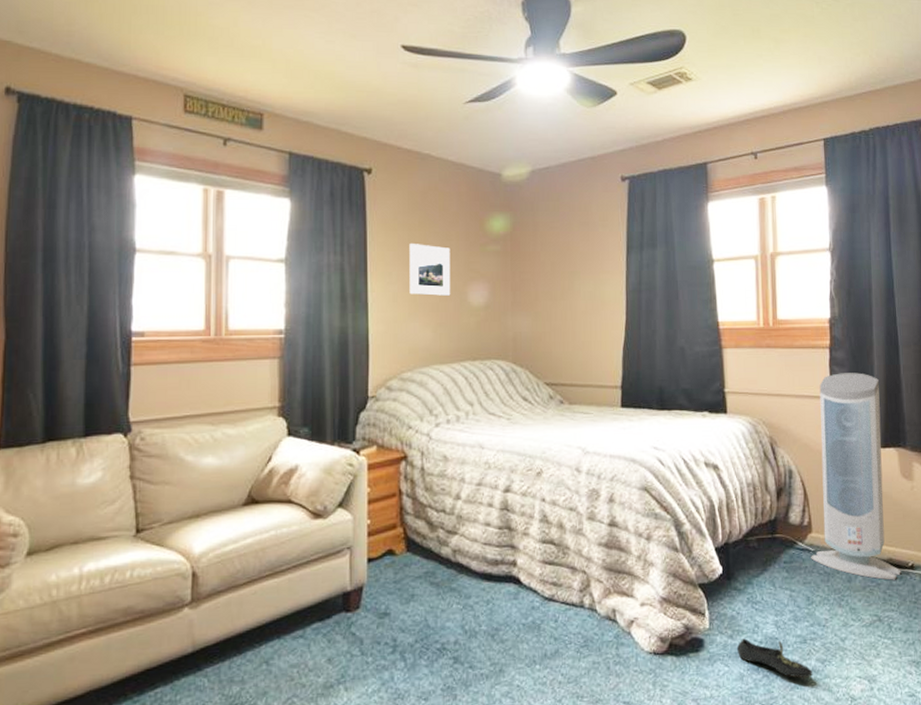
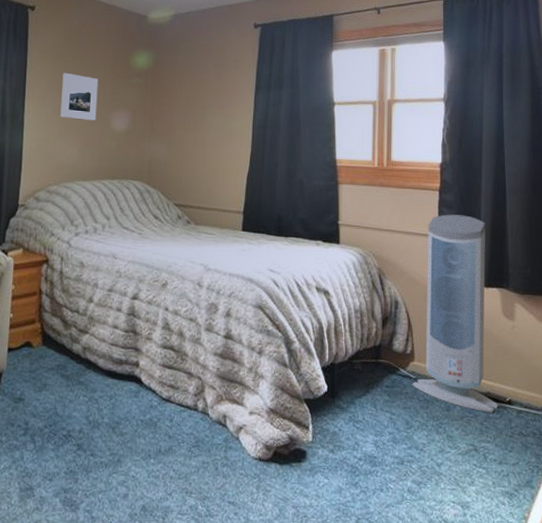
shoe: present [737,638,812,679] -> none [338,454,408,498]

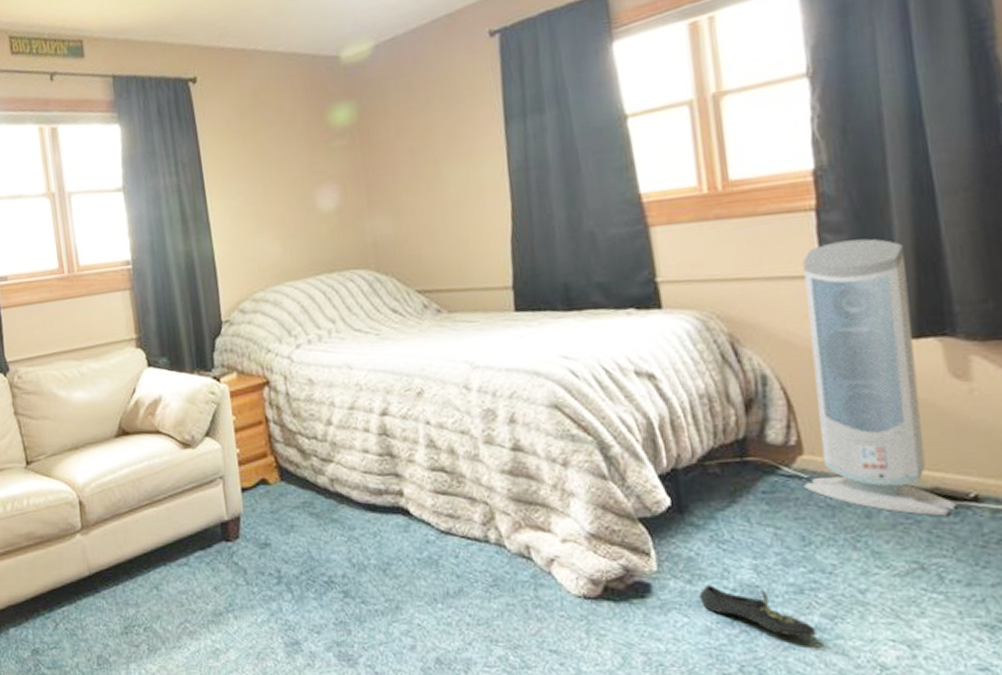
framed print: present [60,73,99,121] -> none [245,150,297,208]
shoe: none [338,454,408,498] -> present [700,585,816,638]

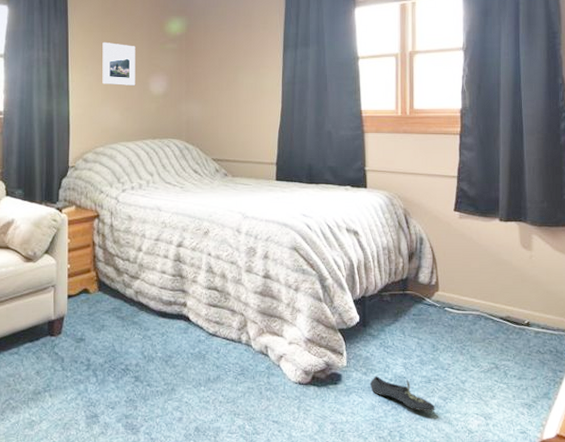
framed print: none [245,150,297,208] -> present [102,43,136,85]
air purifier: present [802,238,957,516] -> none [437,156,518,335]

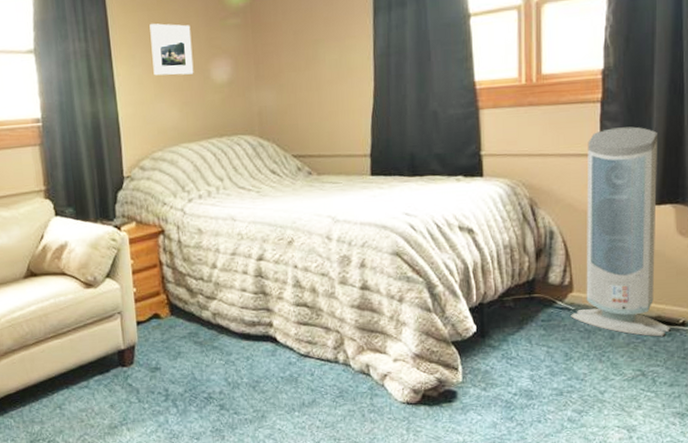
shoe: present [370,376,435,412] -> none [491,391,568,428]
air purifier: none [437,156,518,335] -> present [571,126,670,337]

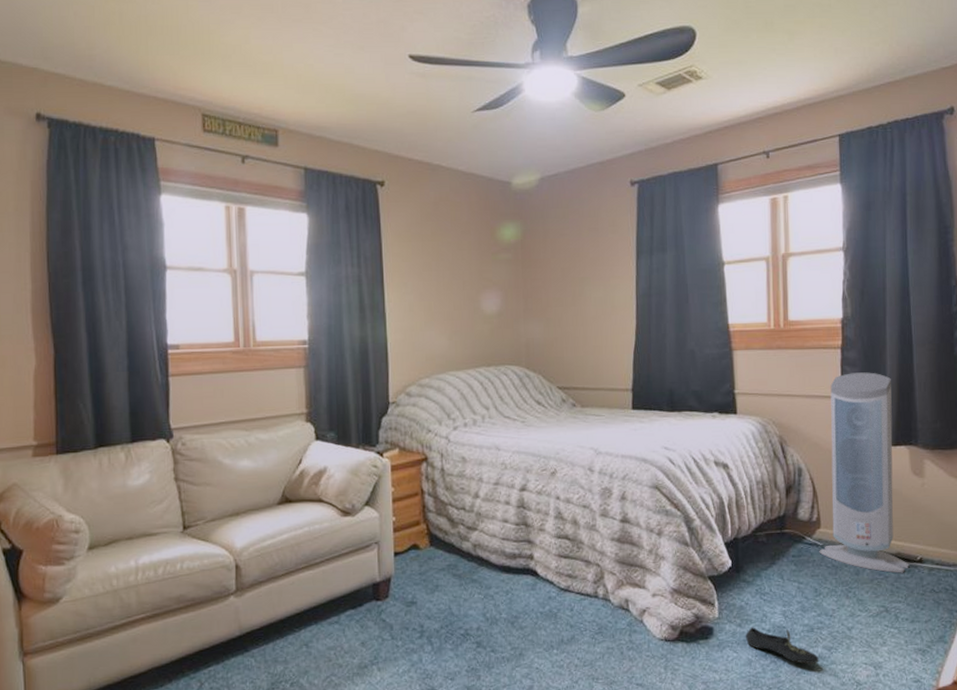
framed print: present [149,23,194,76] -> none [423,254,465,305]
shoe: none [491,391,568,428] -> present [746,627,819,665]

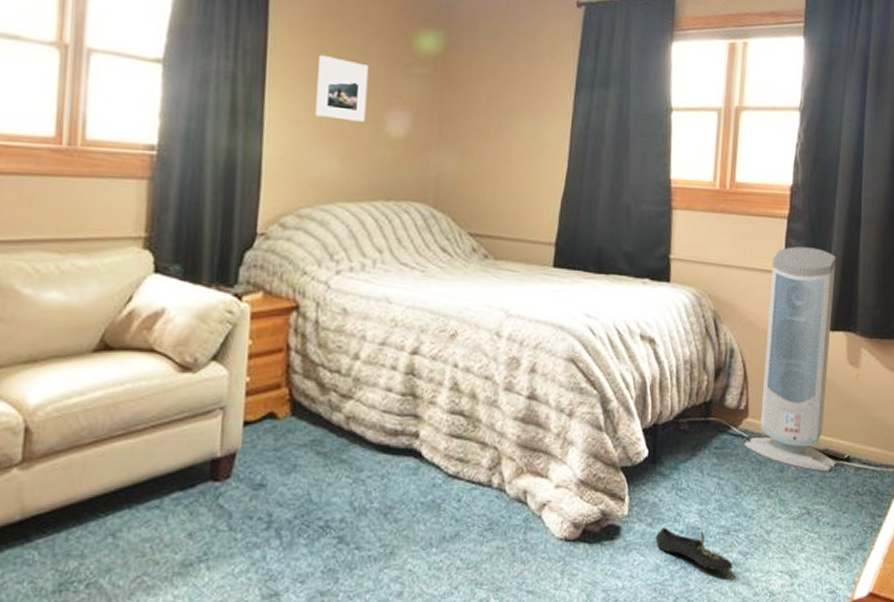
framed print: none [423,254,465,305] -> present [315,55,369,122]

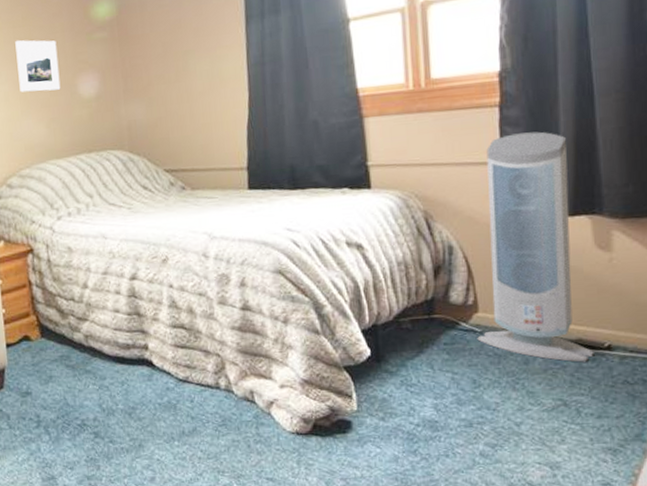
shoe: present [656,527,733,572] -> none [390,421,480,463]

